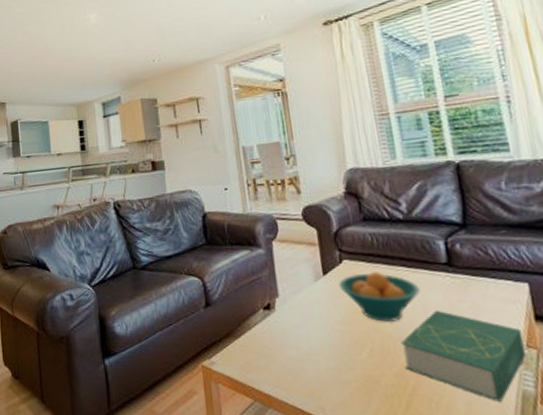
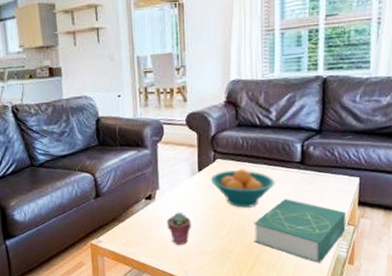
potted succulent: none [291,326,323,370] -> present [167,212,191,245]

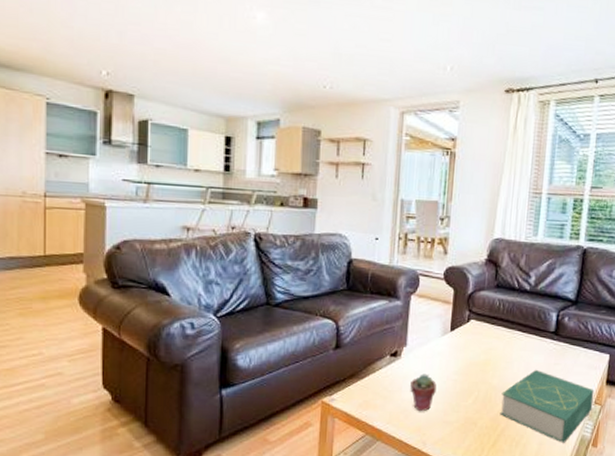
fruit bowl: present [210,169,275,208] -> none [462,333,528,376]

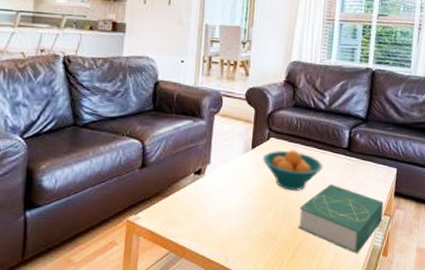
potted succulent: present [410,373,437,411] -> none [213,190,238,227]
fruit bowl: none [462,333,528,376] -> present [262,150,323,191]

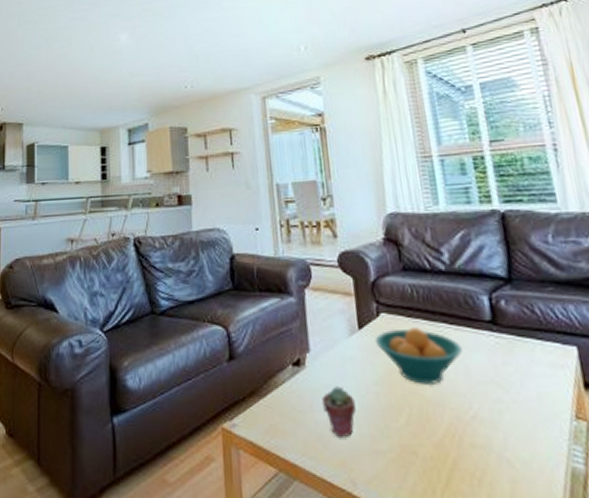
potted succulent: none [213,190,238,227] -> present [322,386,356,437]
book: present [298,183,384,254] -> none [441,372,576,480]

